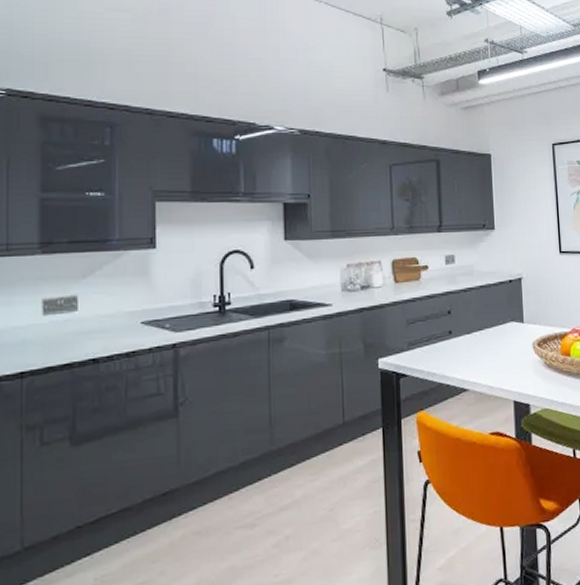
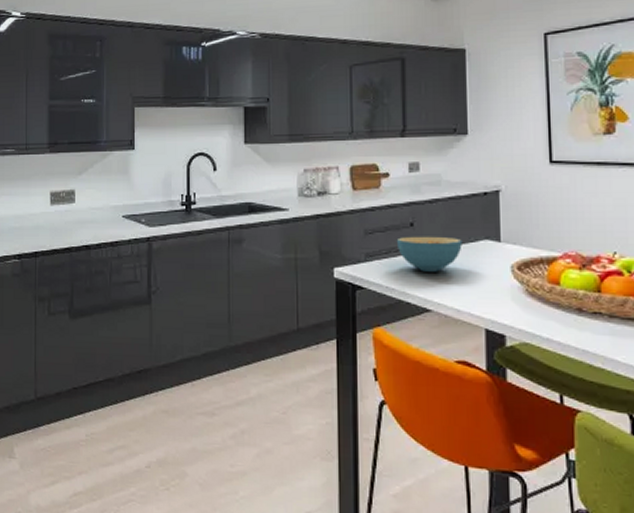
cereal bowl: none [435,321,493,355] -> present [396,236,462,272]

